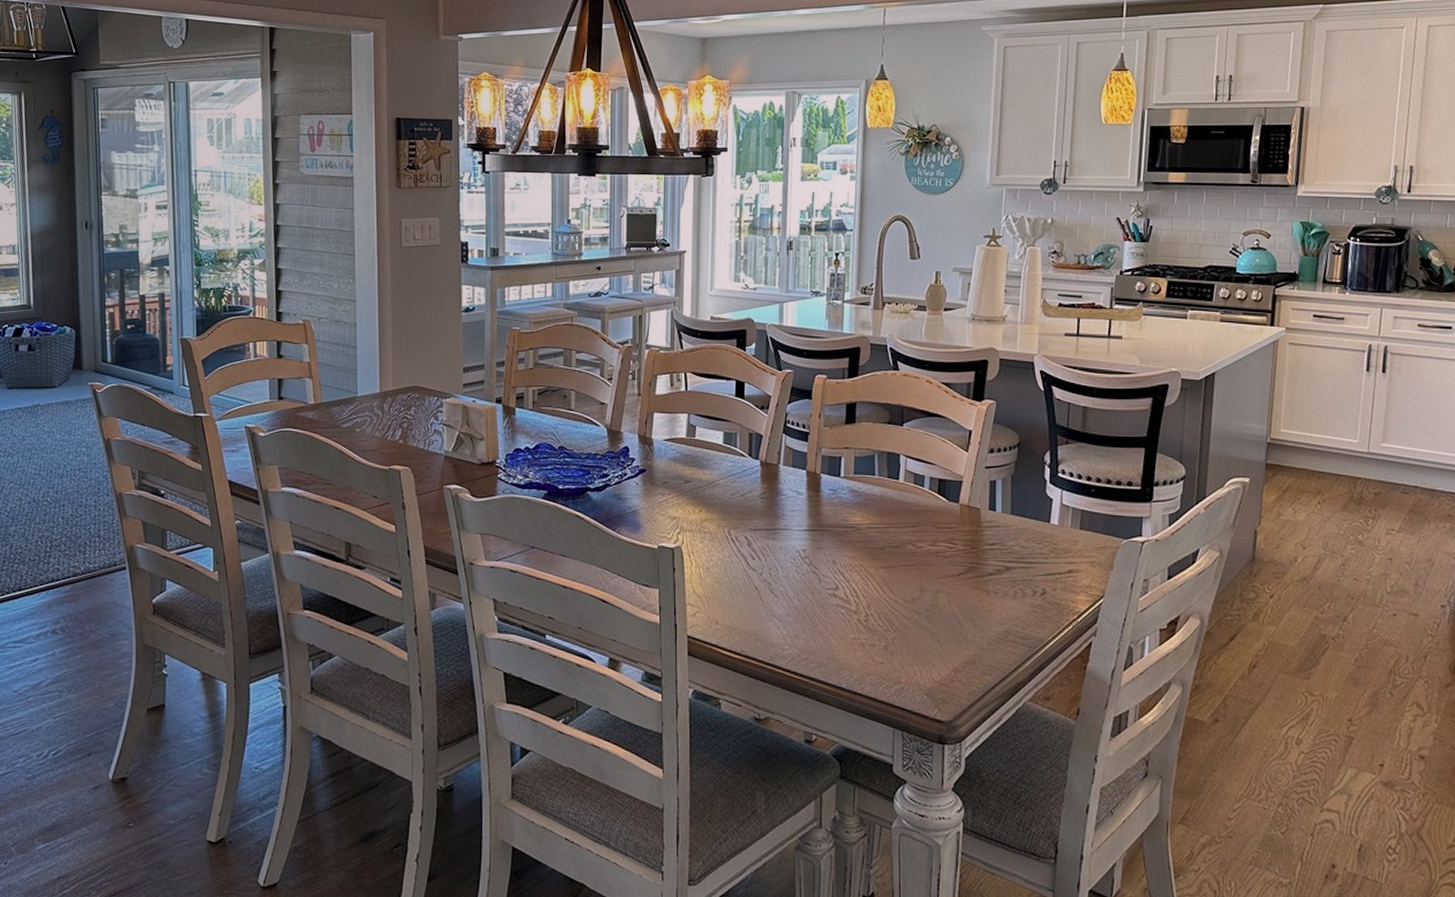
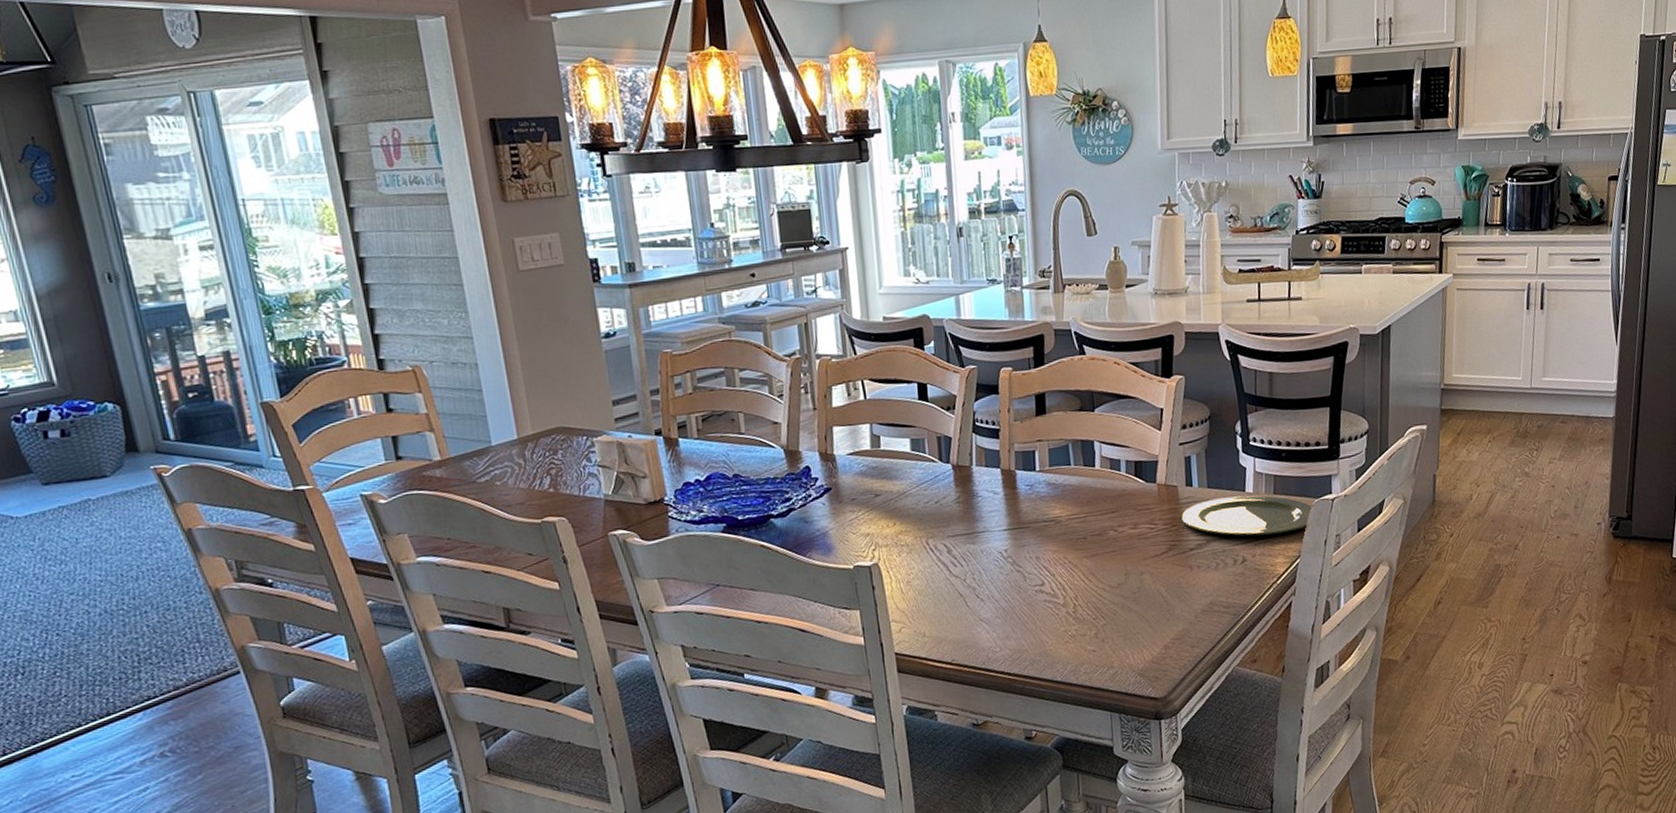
plate: none [982,526,1123,570] -> present [1181,495,1315,536]

